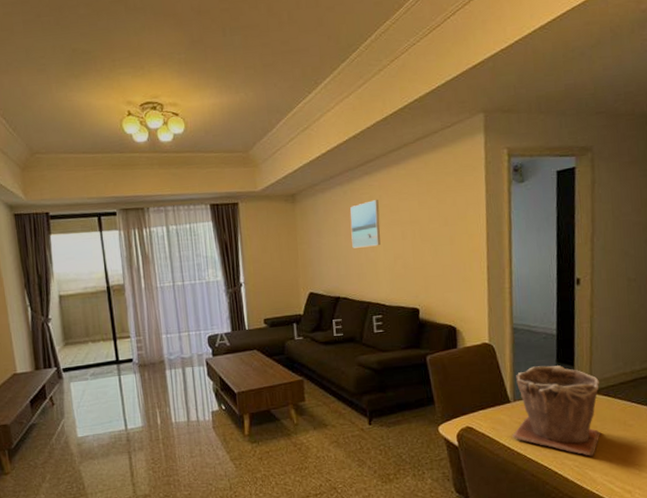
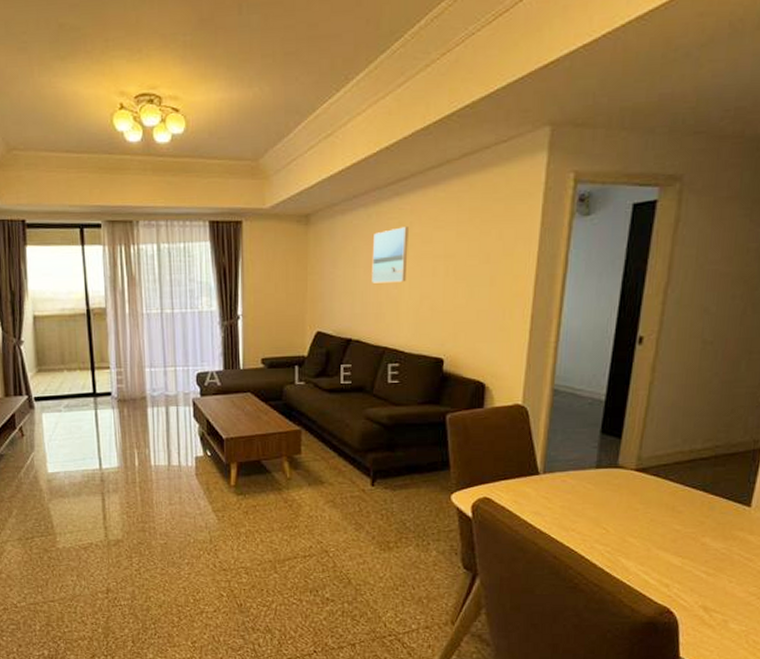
plant pot: present [512,365,601,456] -> none [536,436,650,542]

